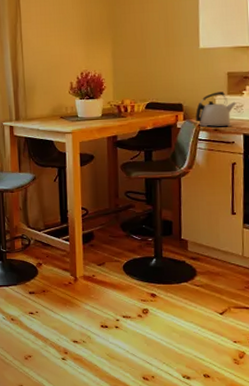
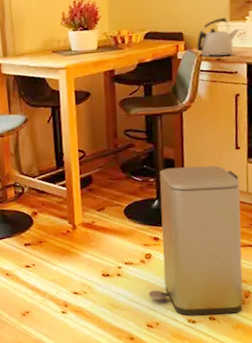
pedal bin: none [144,228,238,373] -> present [148,165,243,316]

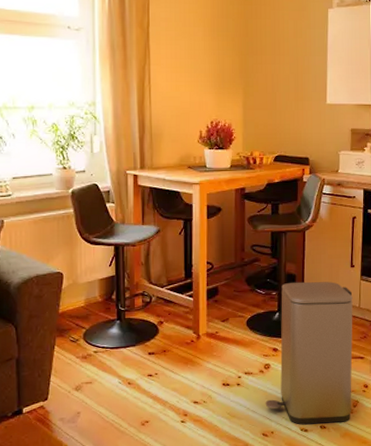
kettle: present [196,18,239,57] -> none [320,147,358,182]

